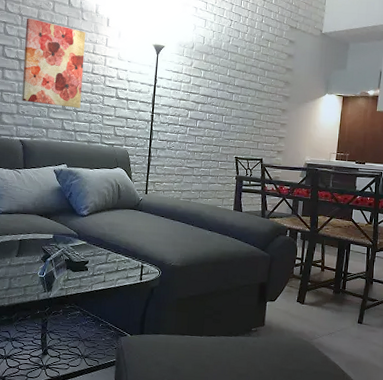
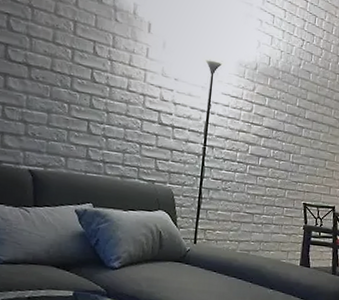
wall art: present [21,18,86,108] -> none [31,11,120,134]

